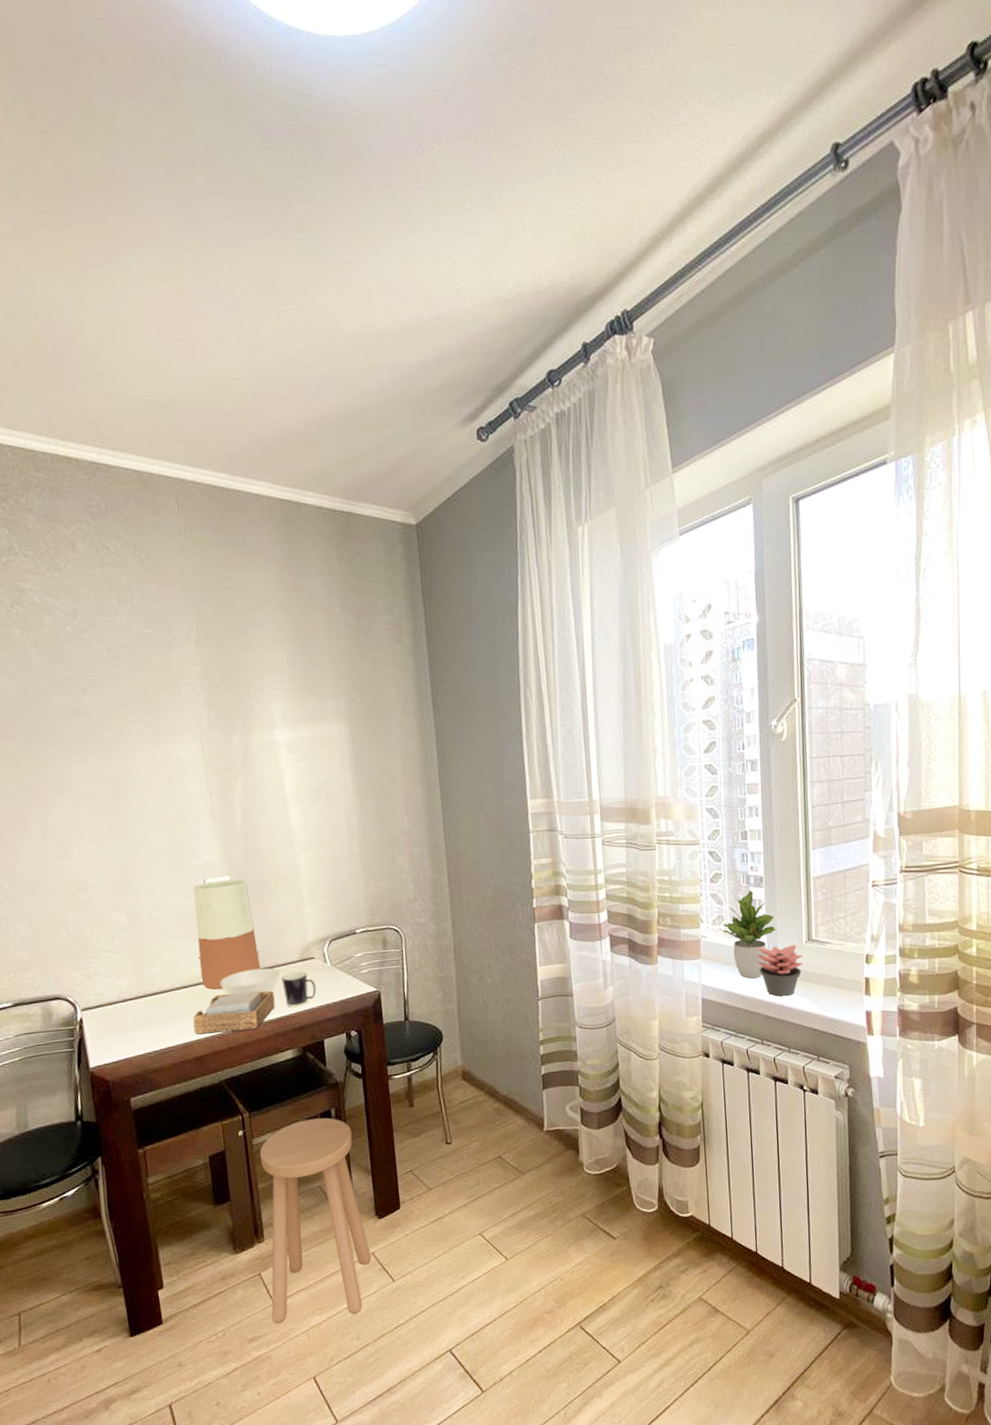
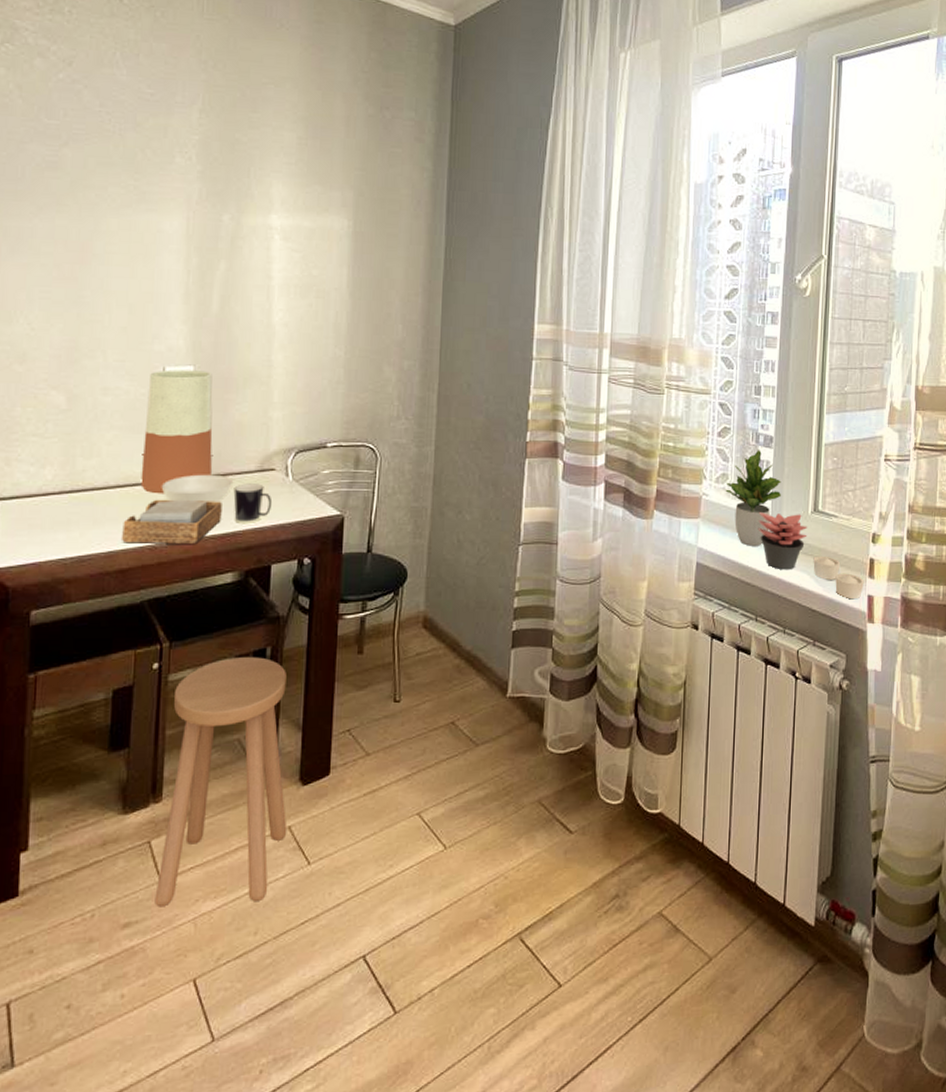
candle: none [811,979,861,1017] -> present [813,556,864,600]

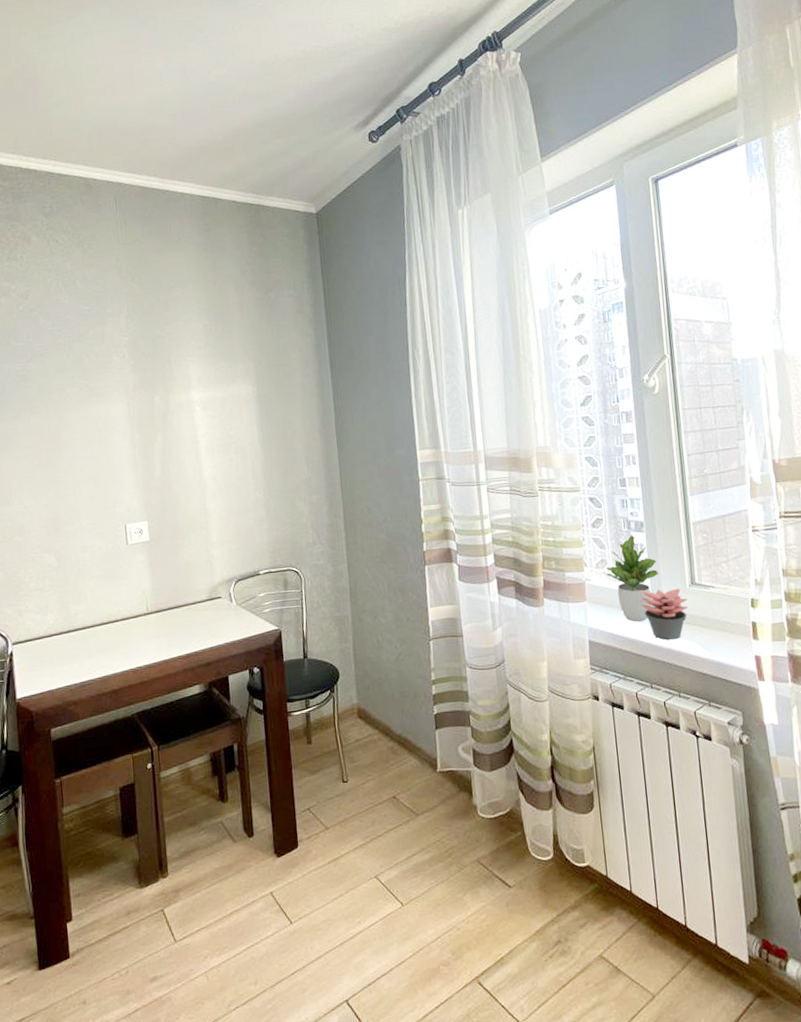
napkin holder: present [122,499,222,545] -> none [110,627,185,669]
vase: present [140,370,213,494] -> none [115,523,172,627]
stool: present [155,657,287,906] -> none [167,752,270,963]
bowl: present [161,474,234,502] -> none [135,606,191,632]
mug: present [233,483,273,525] -> none [191,610,223,645]
candle: present [813,556,864,600] -> none [697,623,750,661]

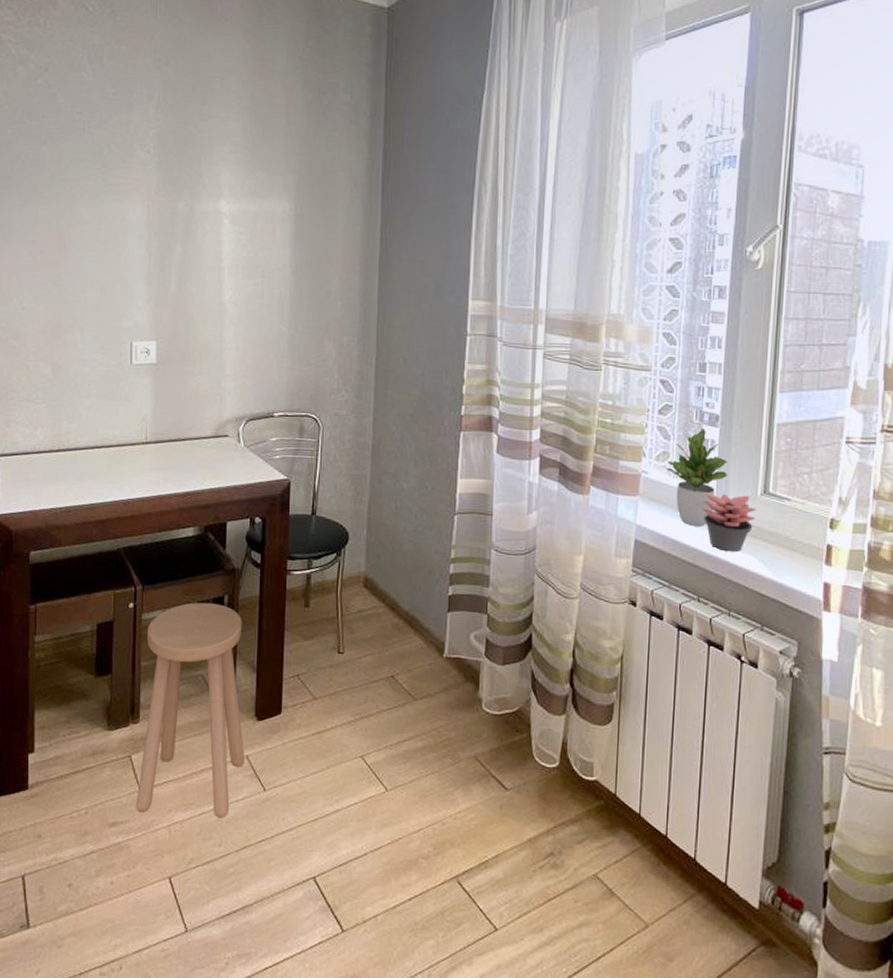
stool: none [167,752,270,963] -> present [136,603,245,817]

